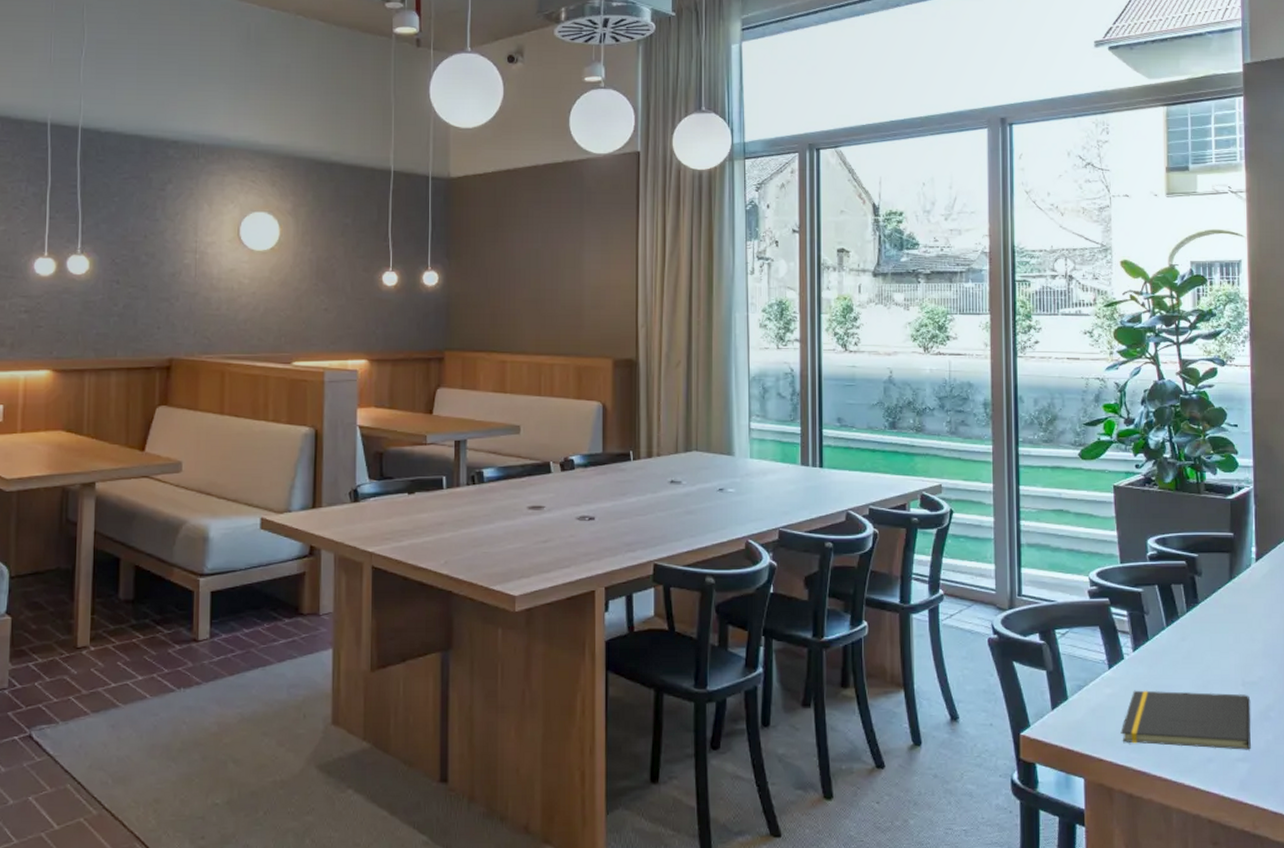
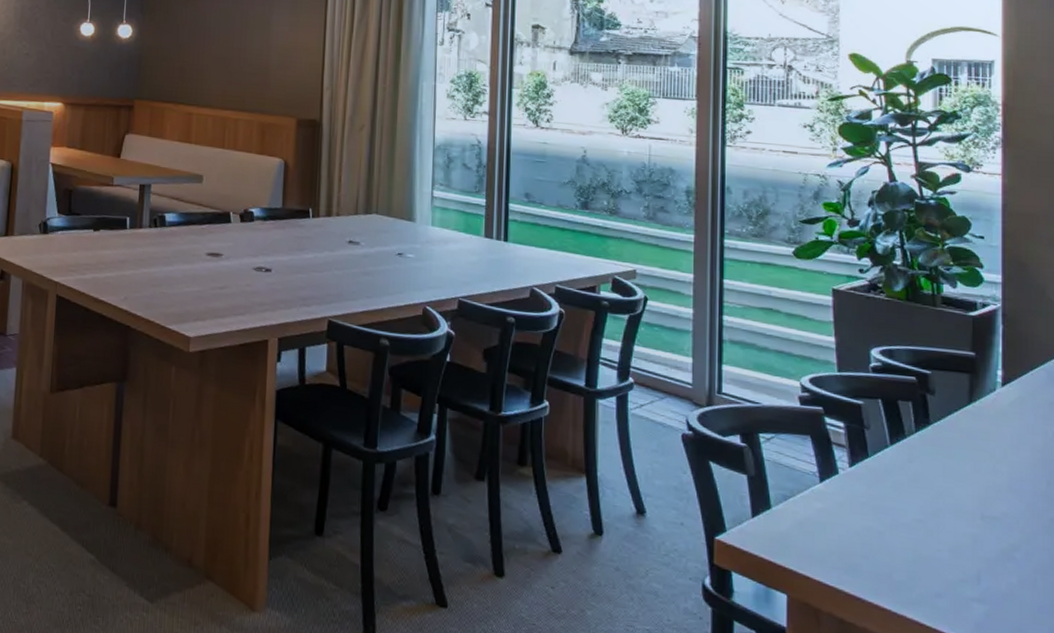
notepad: present [1120,690,1251,750] -> none [832,508,991,591]

